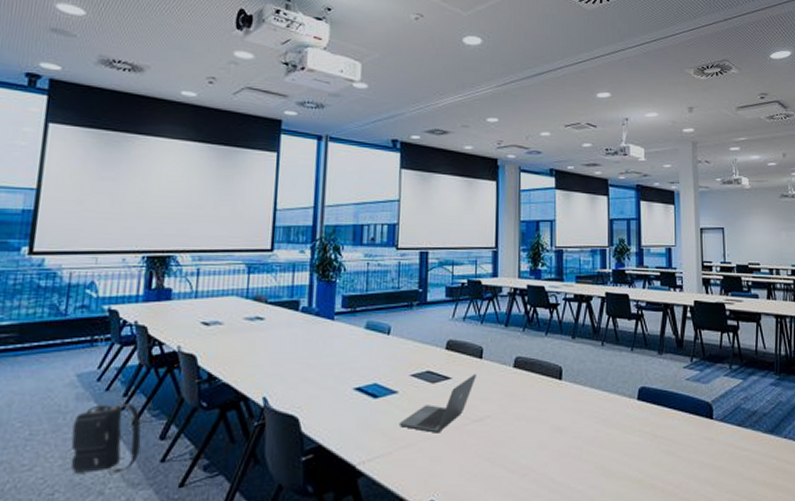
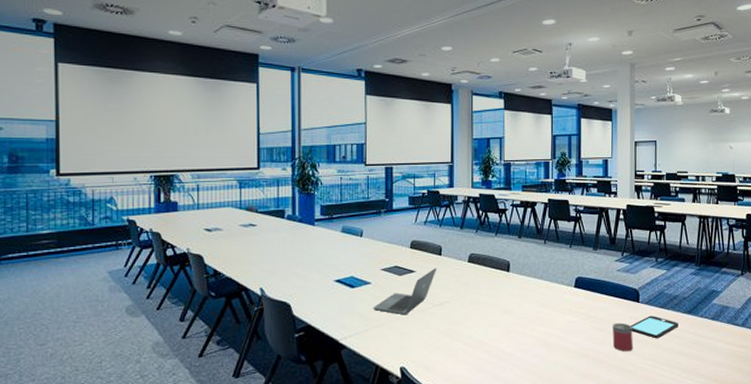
backpack: present [70,402,142,474] -> none [110,293,165,347]
beverage cup: none [683,444,708,481] -> present [612,322,633,351]
tablet: none [705,436,759,464] -> present [631,315,678,338]

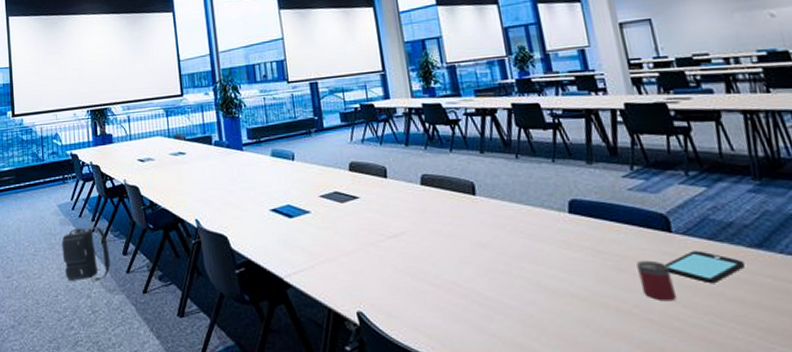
backpack: none [110,293,165,347] -> present [61,226,111,282]
laptop: present [373,268,436,315] -> none [316,193,384,249]

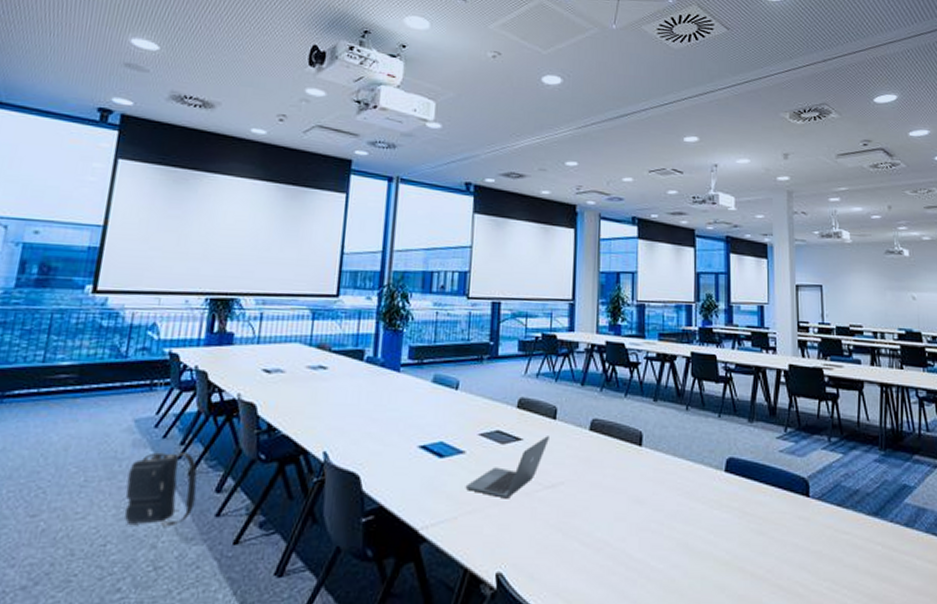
laptop: none [316,193,384,249] -> present [465,436,549,499]
beverage cup: present [636,260,676,300] -> none [776,524,803,565]
tablet: present [665,250,744,283] -> none [800,516,862,549]

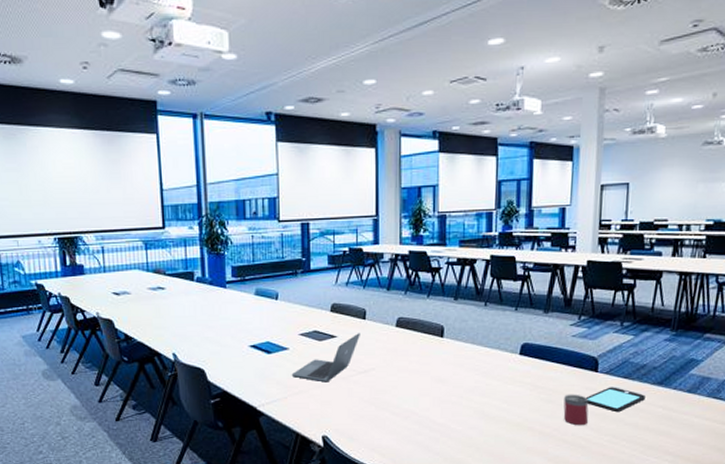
backpack: present [124,451,198,527] -> none [27,357,82,410]
beverage cup: none [776,524,803,565] -> present [563,394,589,425]
tablet: none [800,516,862,549] -> present [586,387,645,411]

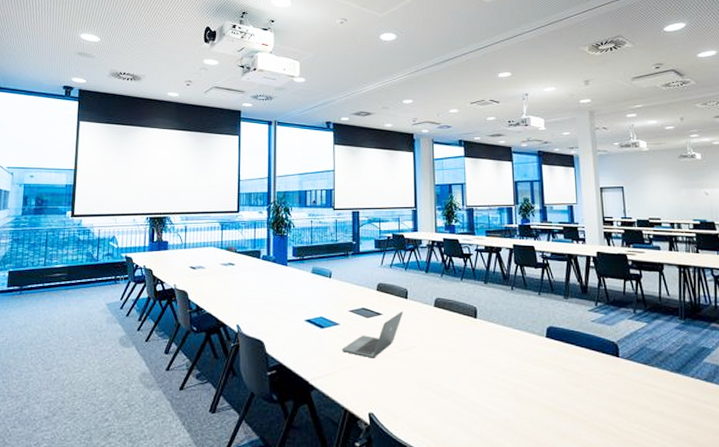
beverage cup: present [563,394,589,425] -> none [591,378,616,411]
tablet: present [586,387,645,411] -> none [612,372,666,398]

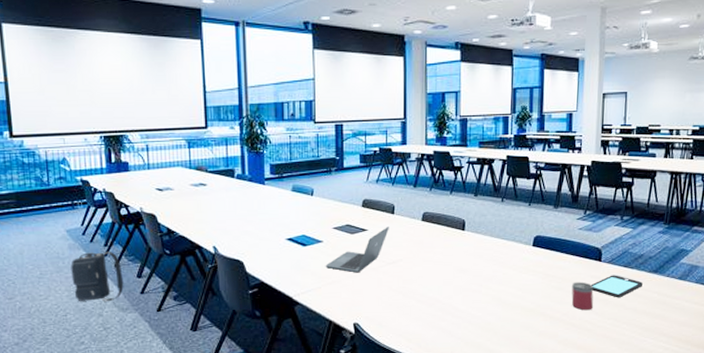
backpack: none [105,325,152,377] -> present [70,251,124,302]
beverage cup: none [591,378,616,411] -> present [571,281,594,310]
tablet: none [612,372,666,398] -> present [591,275,643,297]

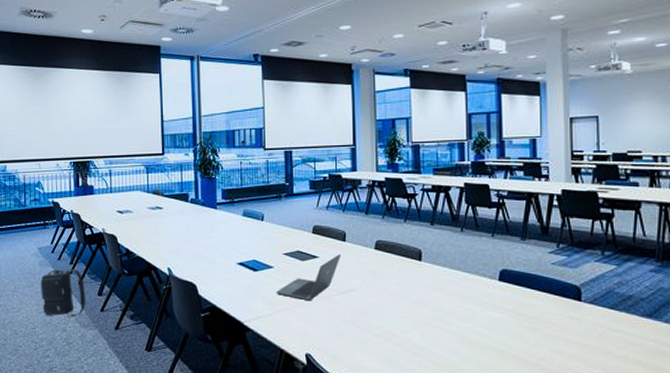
beverage cup: present [571,281,594,310] -> none [548,322,574,356]
tablet: present [591,275,643,297] -> none [571,317,634,343]

